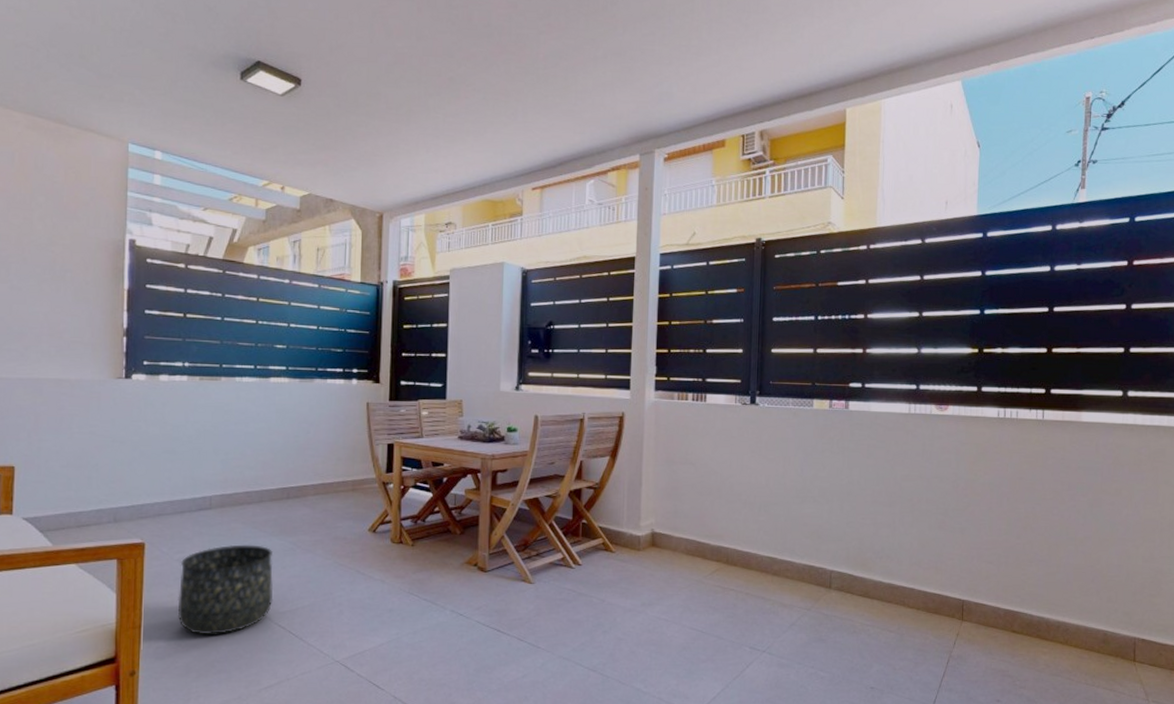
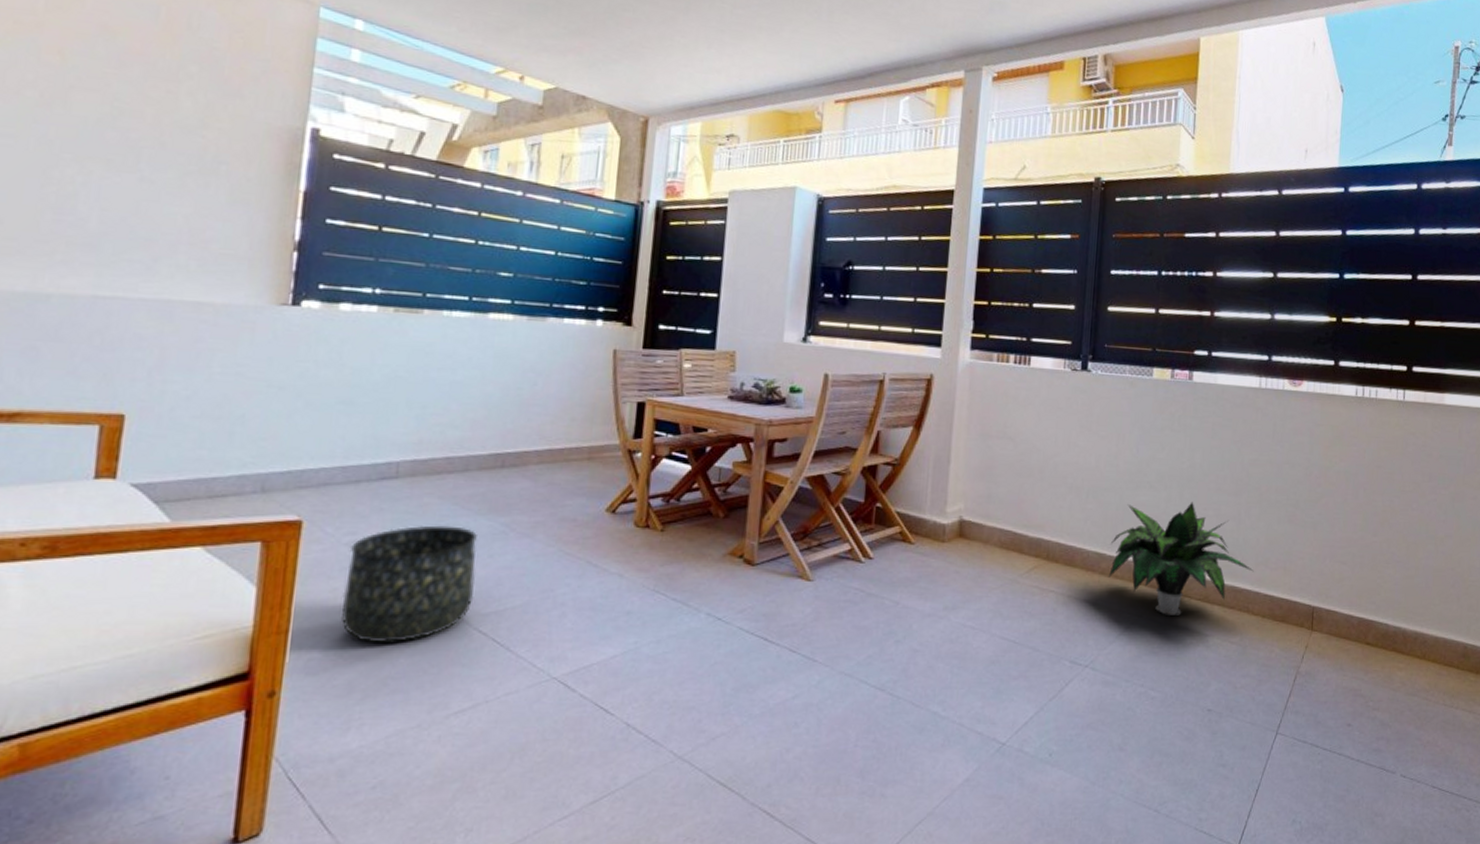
potted plant: none [779,513,908,609] -> present [1108,502,1254,615]

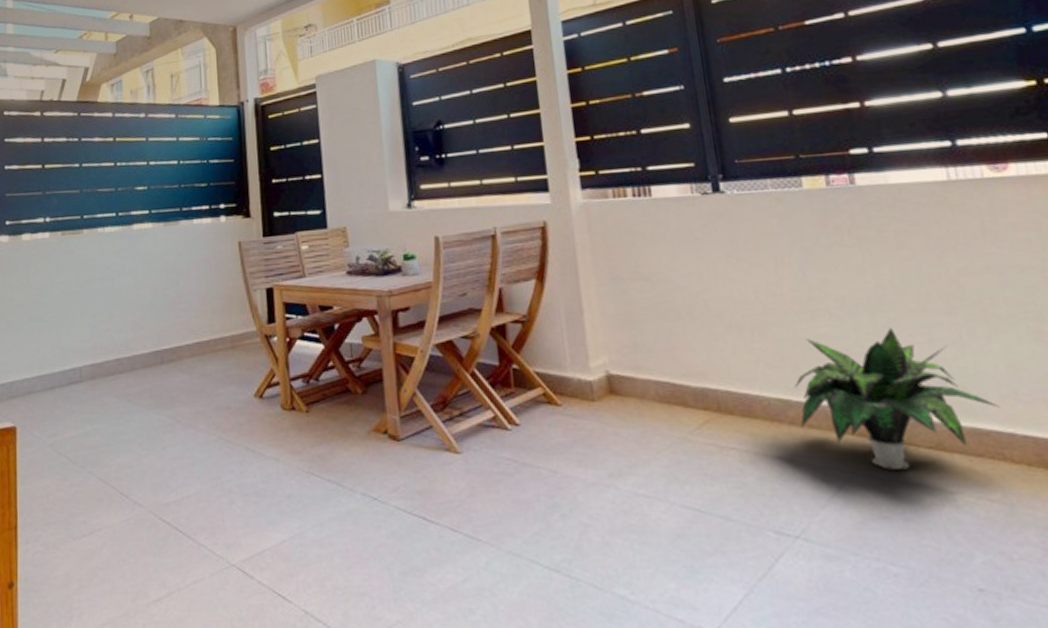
basket: present [340,525,477,642] -> none [53,422,155,534]

